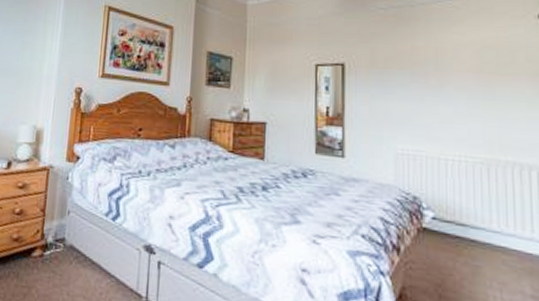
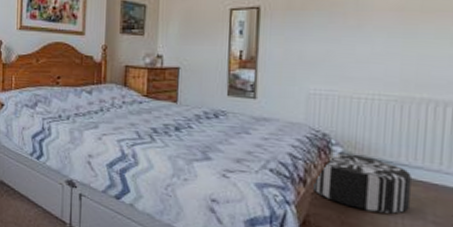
pouf: none [404,217,506,287] -> present [310,152,411,214]

